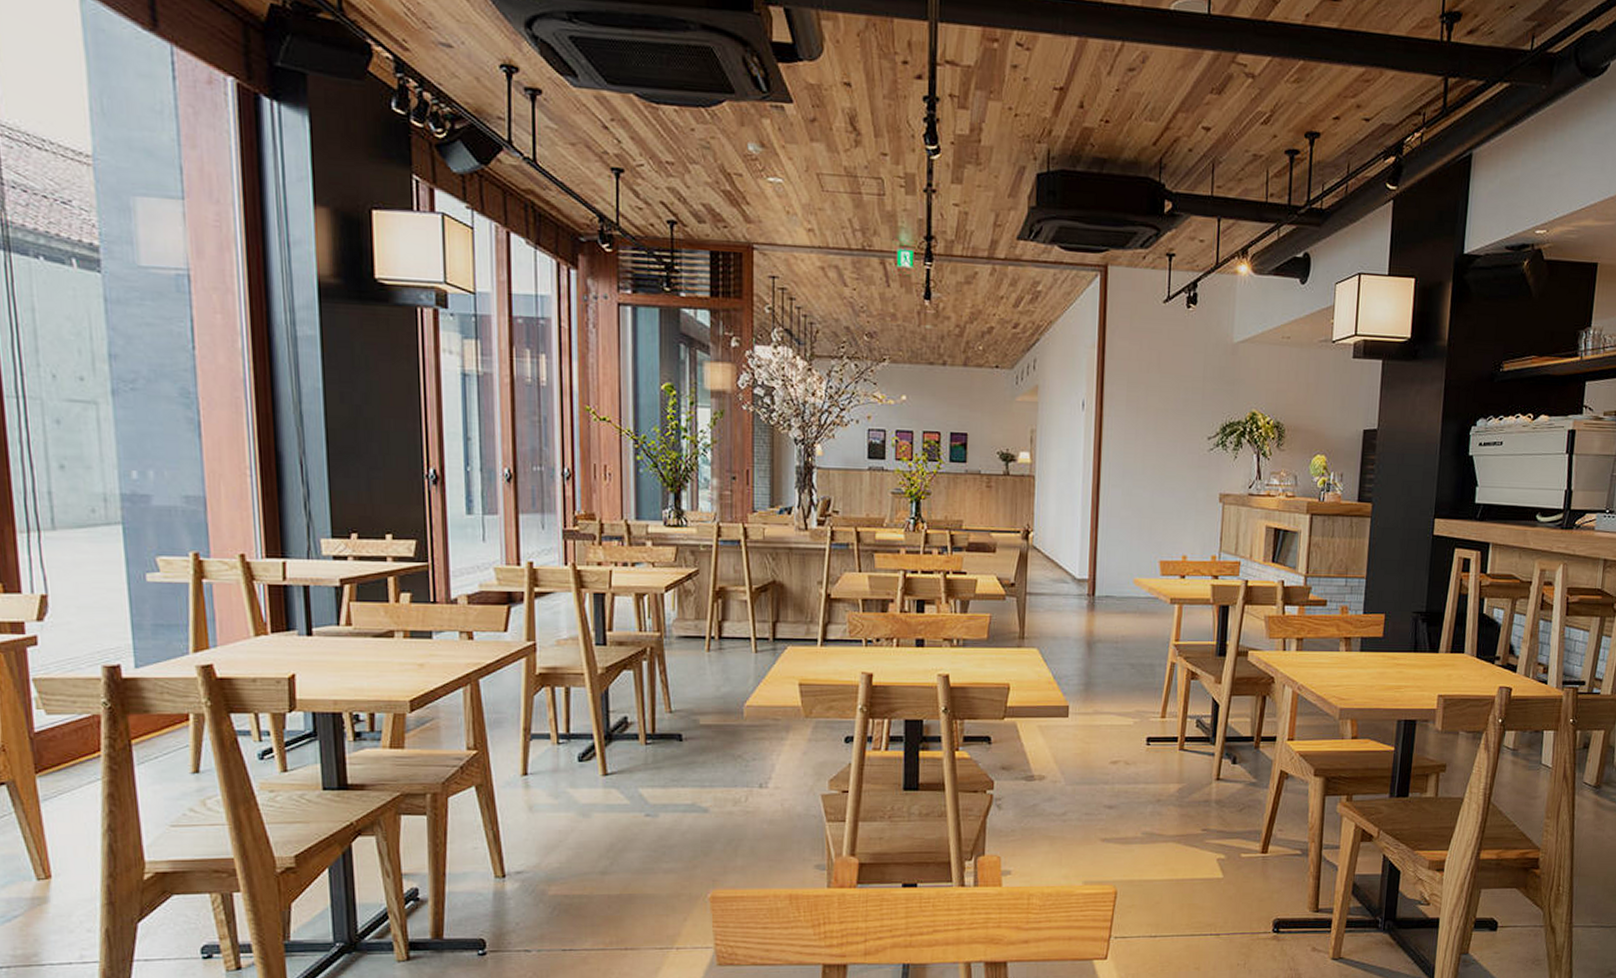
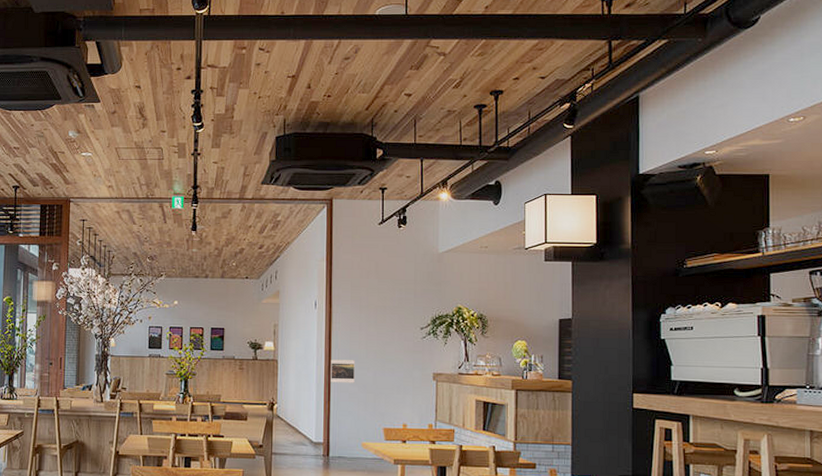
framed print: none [1099,476,1129,506] -> present [331,359,355,383]

